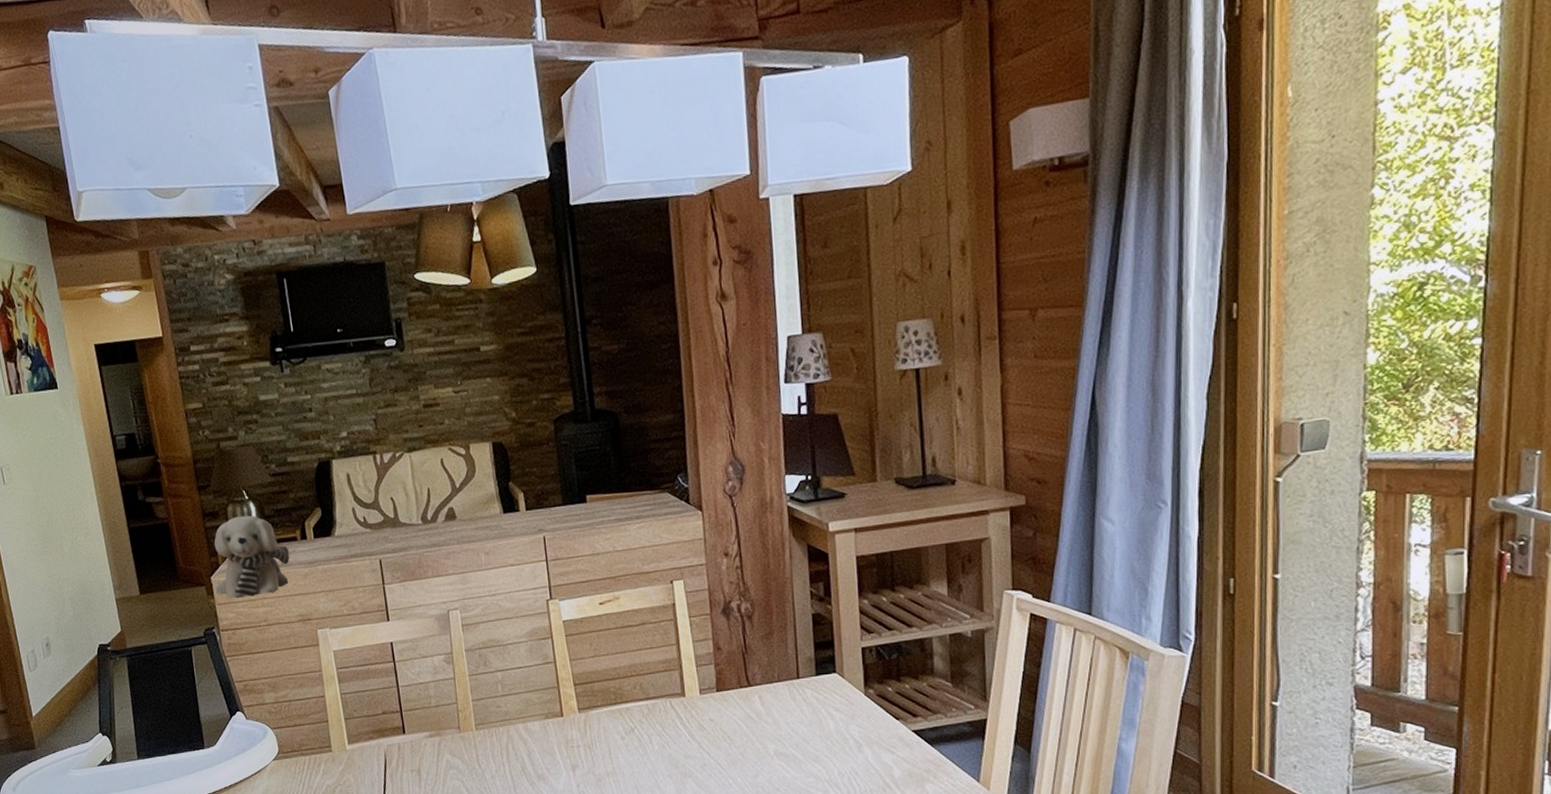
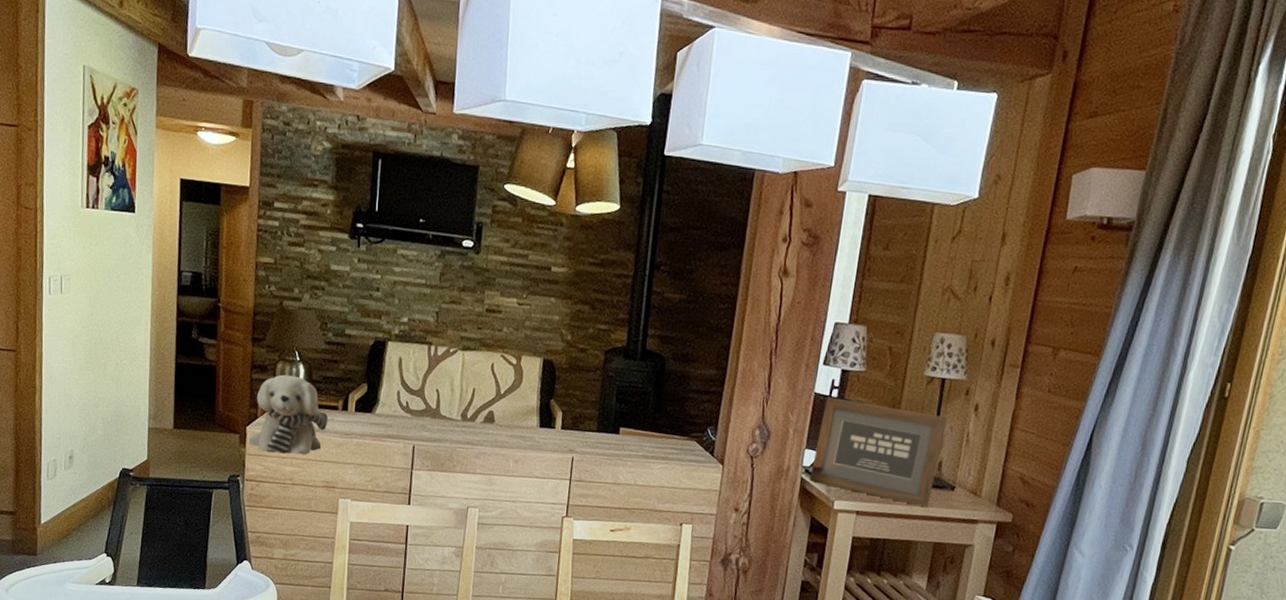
picture frame: none [795,408,932,509] -> present [810,397,947,507]

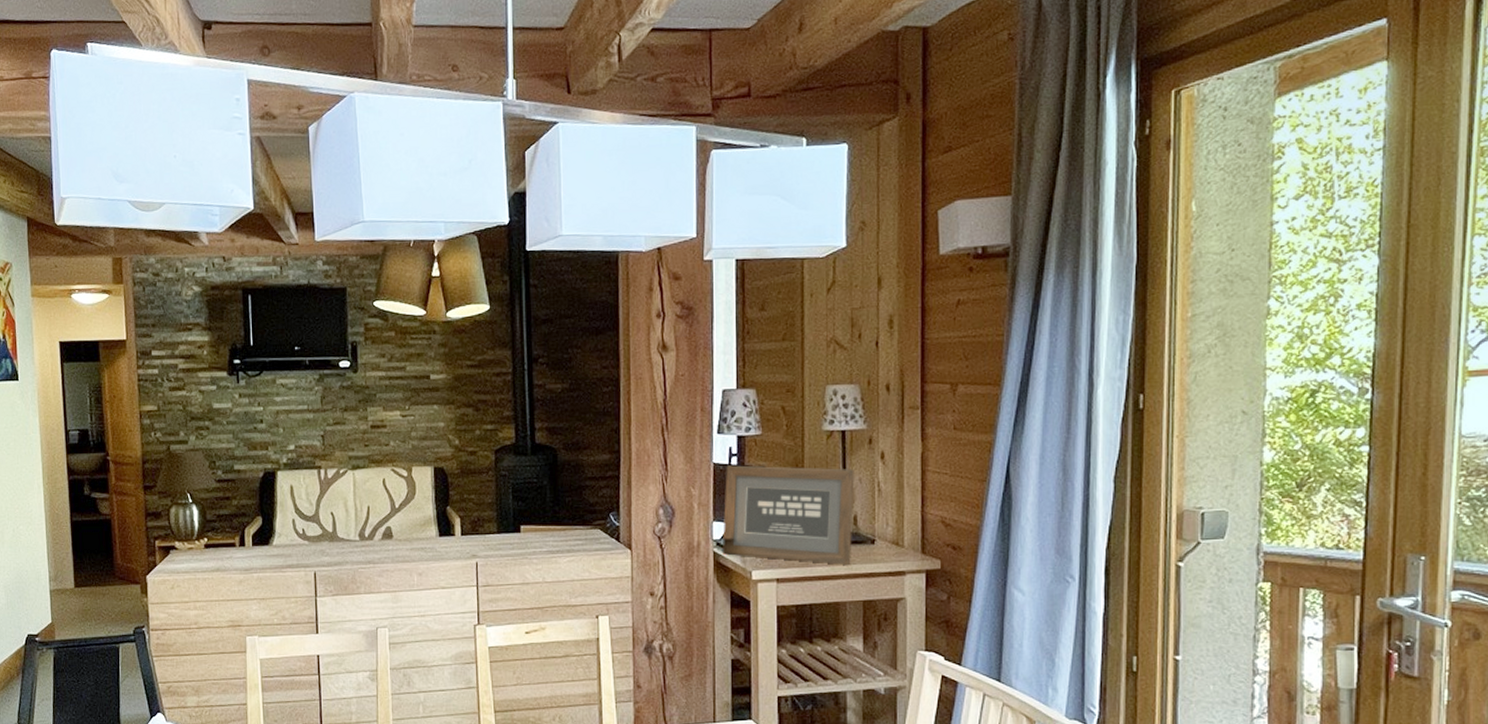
plush toy: present [248,374,329,455] -> none [150,518,227,600]

